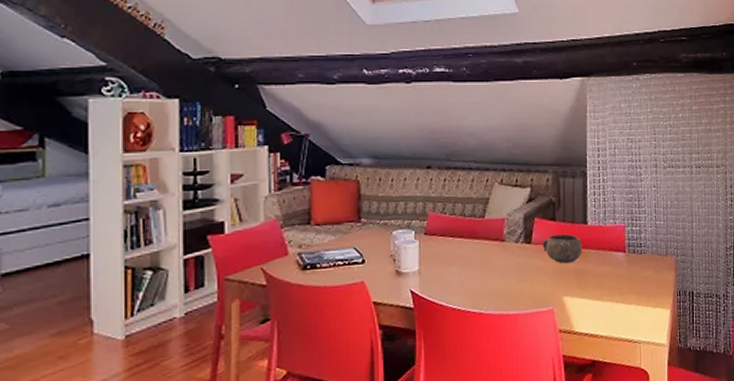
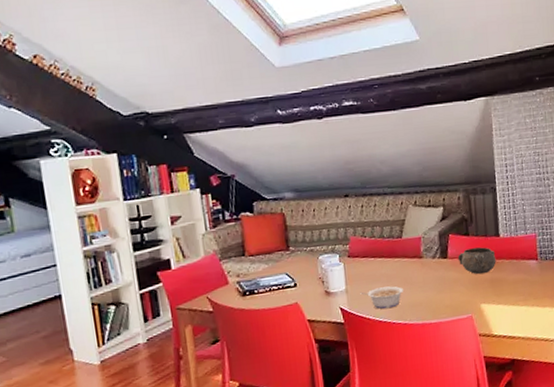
legume: none [434,270,483,296] -> present [360,286,404,309]

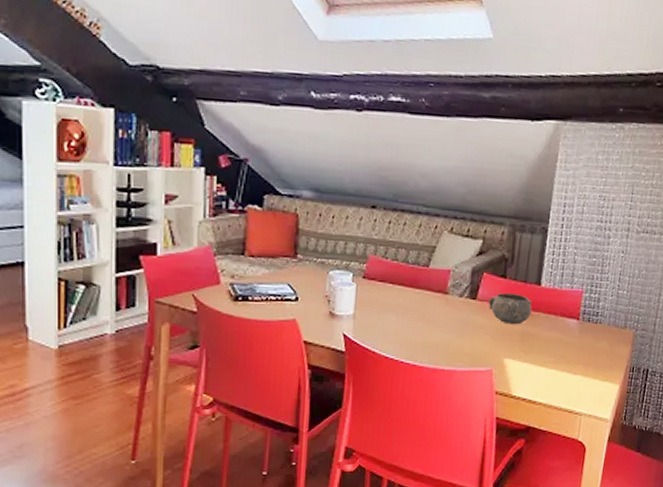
legume: present [360,286,404,309] -> none [369,319,420,345]

